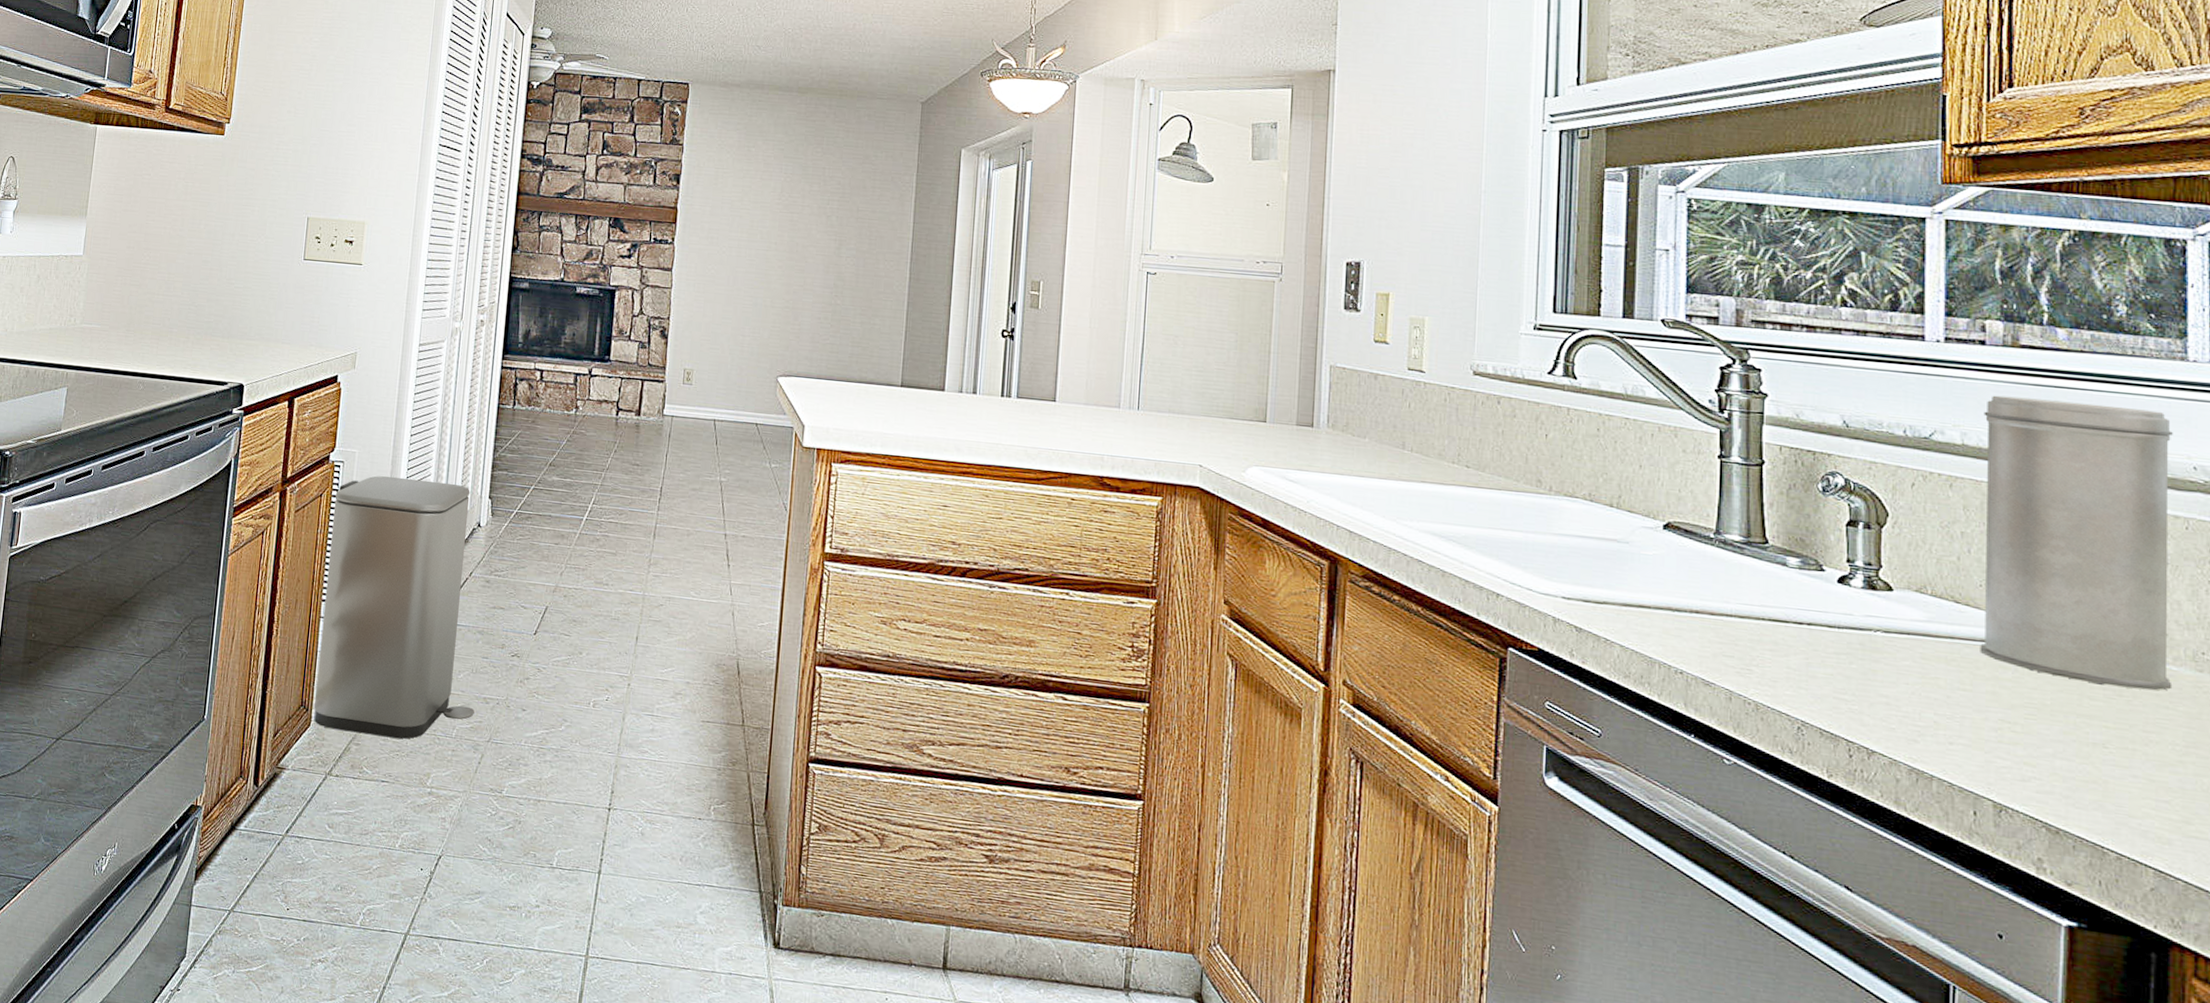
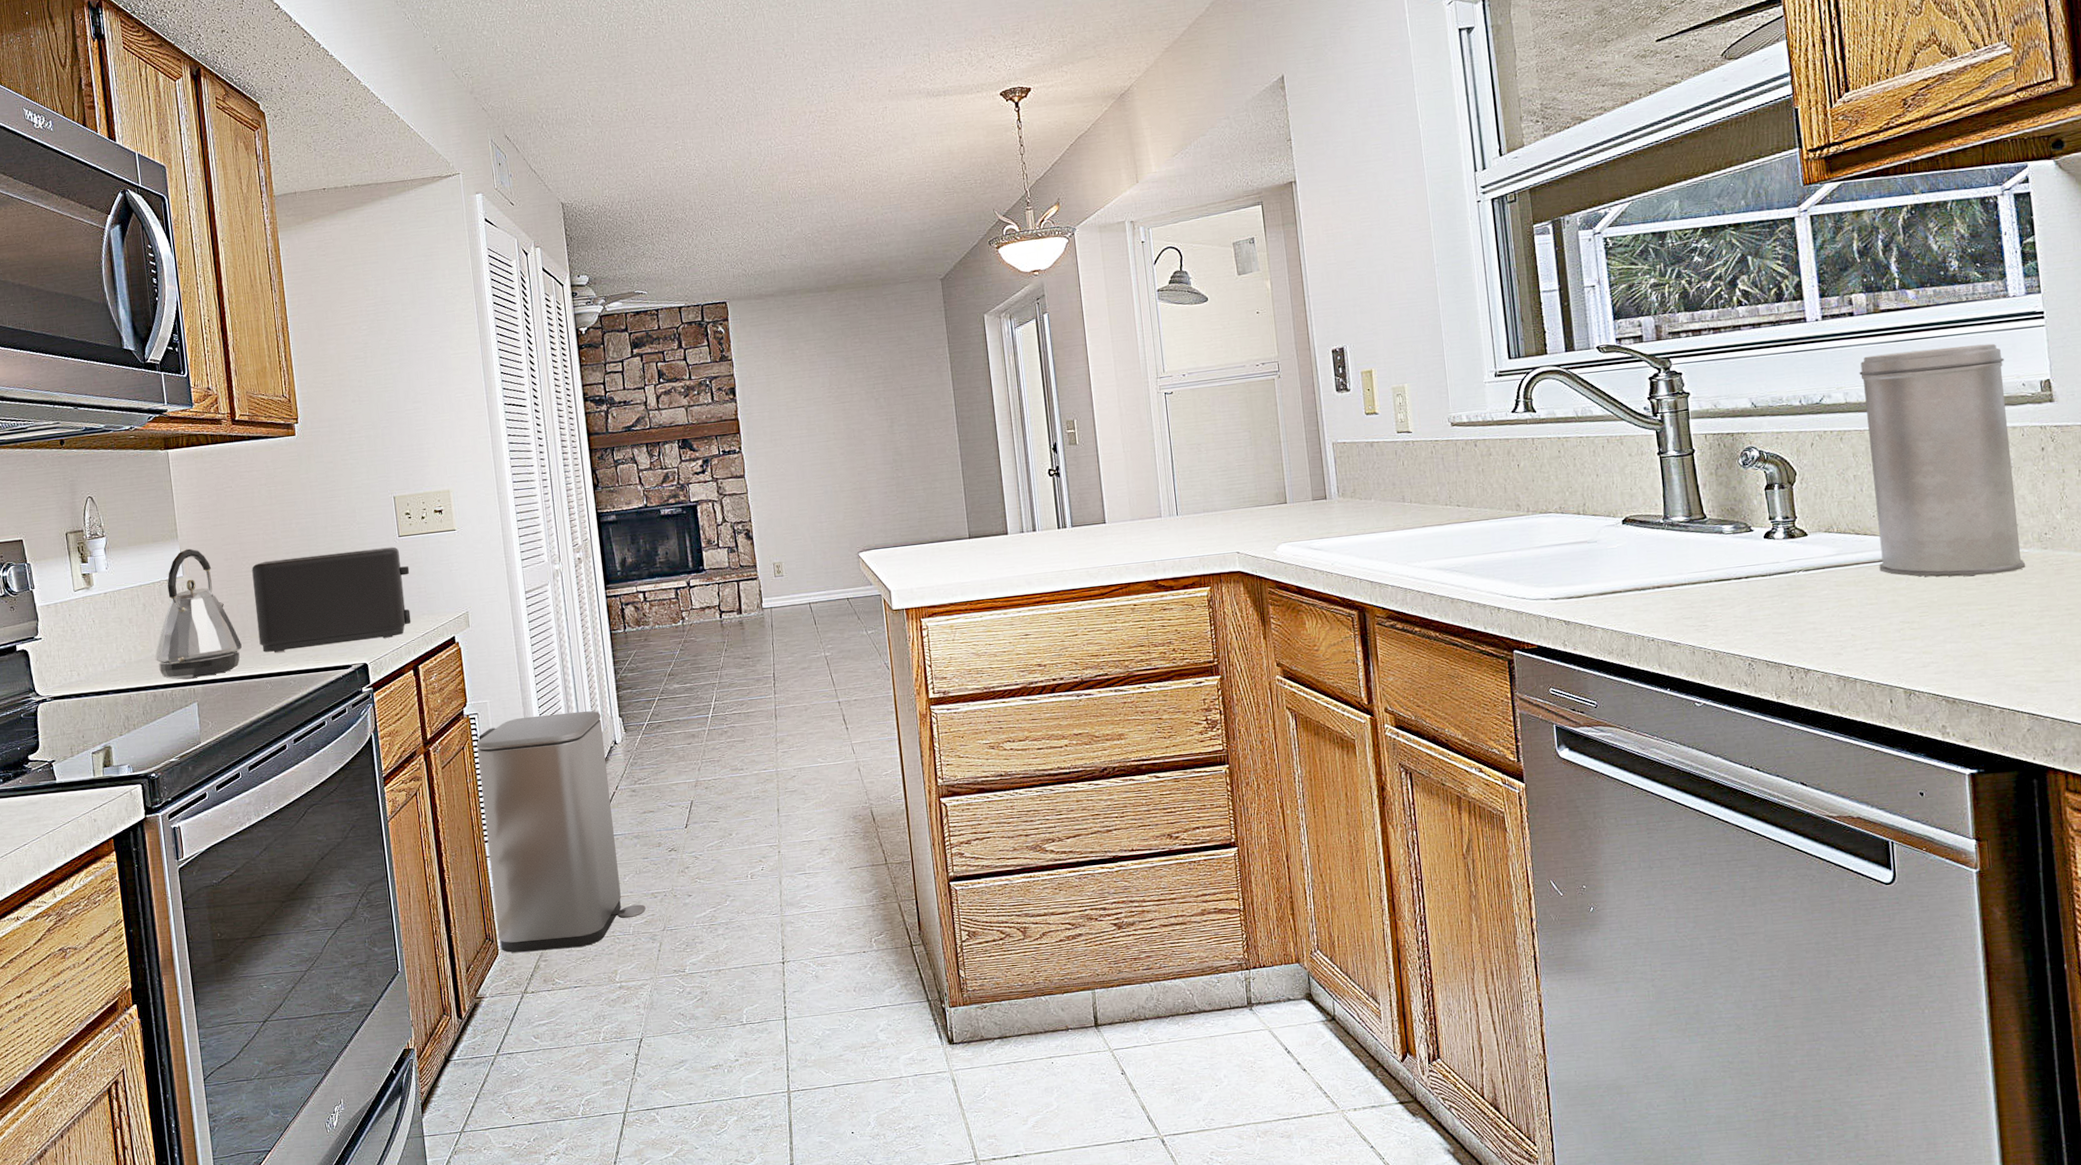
kettle: none [36,228,124,363] -> present [154,548,242,680]
toaster: none [142,257,308,363] -> present [252,546,411,653]

